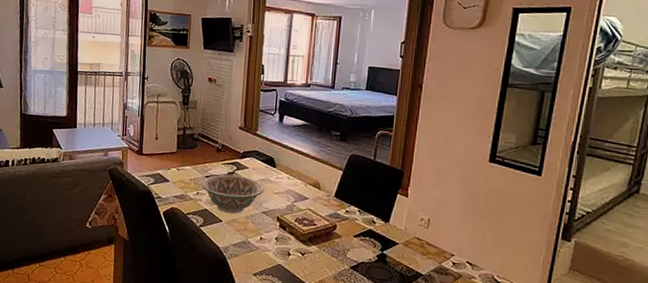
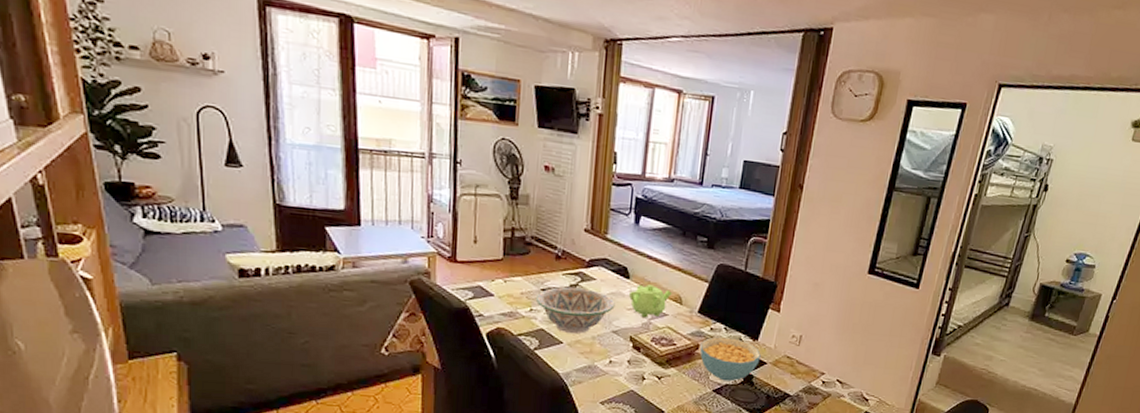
teapot: none [275,172,311,201] -> present [628,284,672,318]
cereal bowl: none [337,218,392,260] -> present [700,337,761,382]

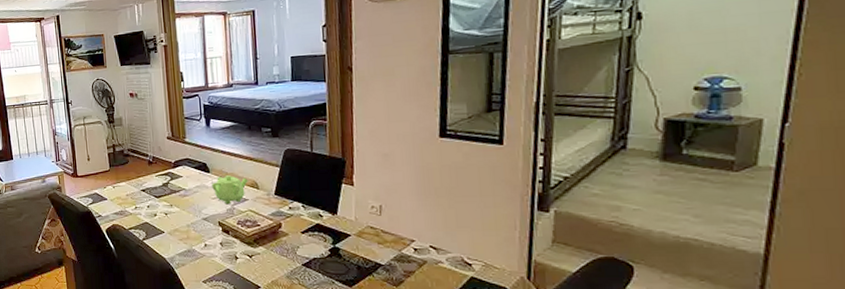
decorative bowl: present [535,287,615,334] -> none [138,185,202,224]
cereal bowl: present [700,337,761,382] -> none [282,214,343,255]

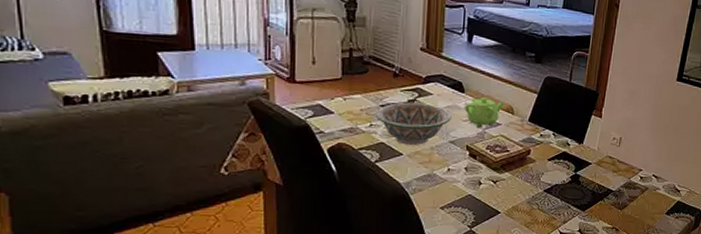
decorative bowl: none [138,185,202,224] -> present [375,102,452,146]

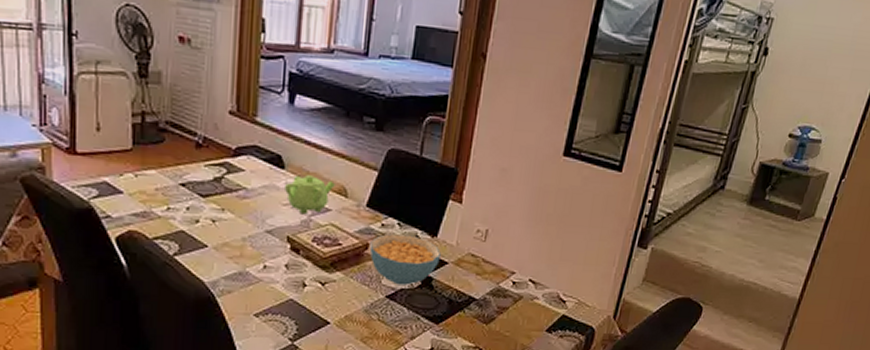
decorative bowl: present [375,102,452,146] -> none [173,180,268,236]
cereal bowl: none [531,142,586,182] -> present [369,234,441,285]

